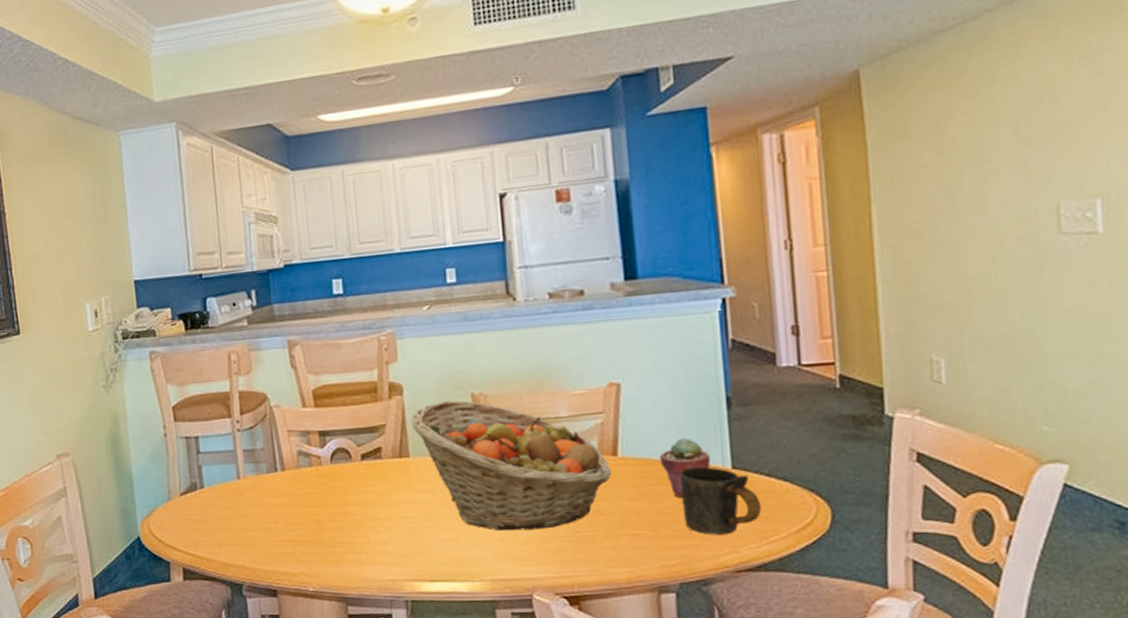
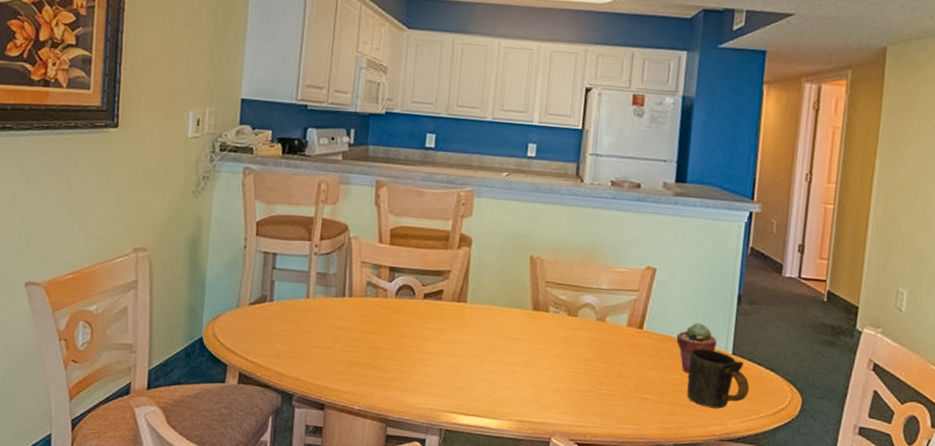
fruit basket: present [411,400,611,531] -> none [474,258,636,383]

